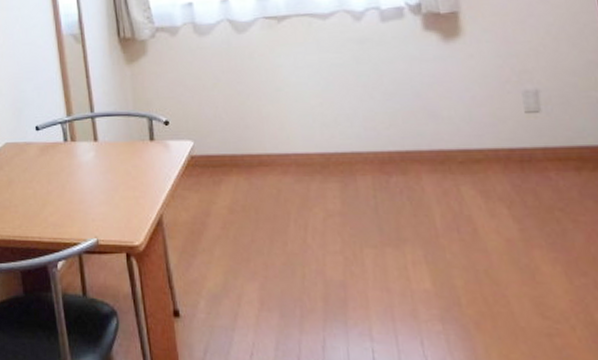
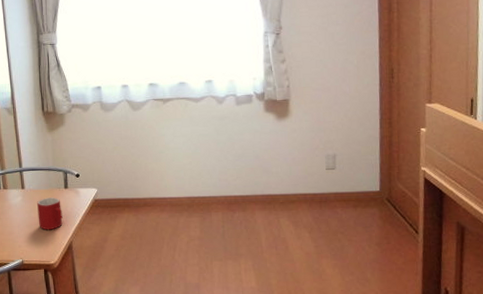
mug: none [115,153,149,198] -> present [37,197,63,230]

